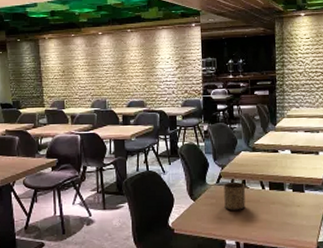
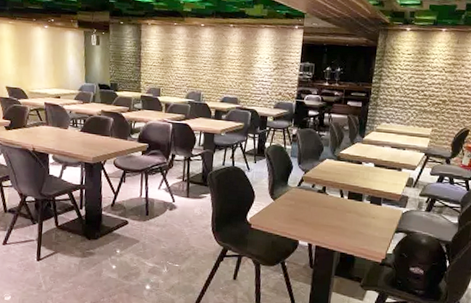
cup: present [223,181,246,210] -> none [302,186,326,215]

